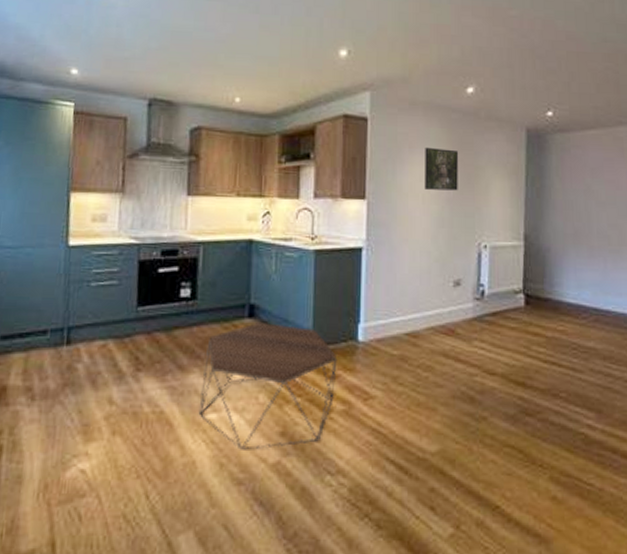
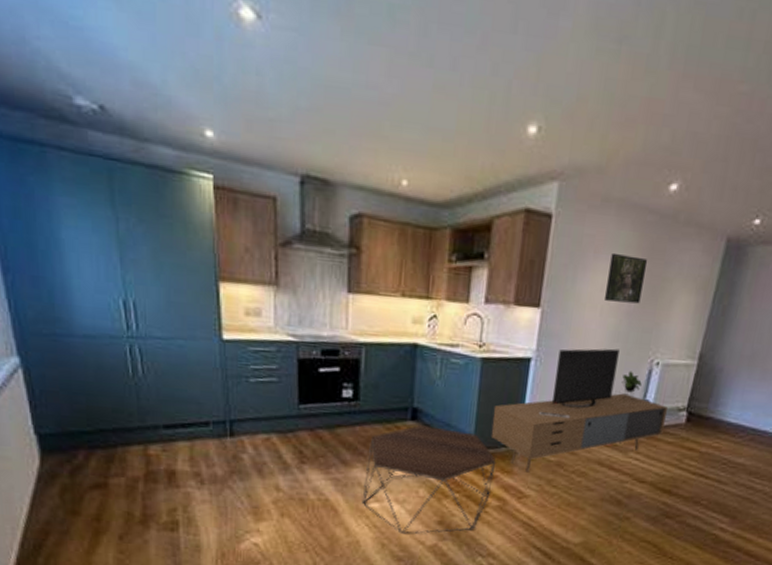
media console: none [329,234,504,370] -> present [490,348,667,473]

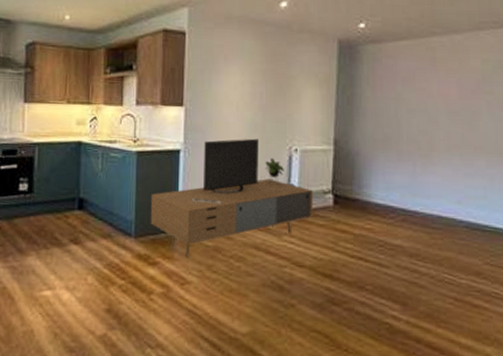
coffee table: present [361,425,496,534] -> none [35,214,157,323]
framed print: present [605,252,648,304] -> none [239,58,272,99]

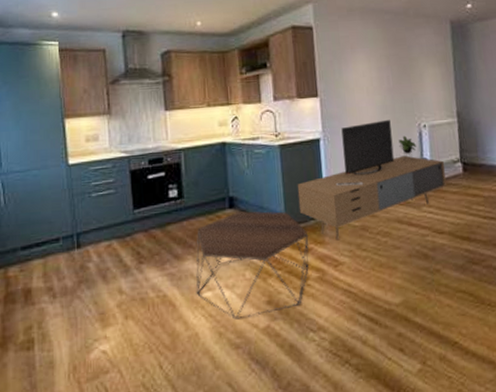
coffee table: none [35,214,157,323] -> present [196,211,309,320]

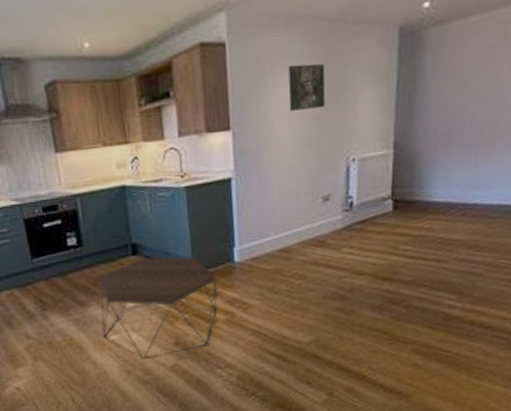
media console: present [297,119,447,241] -> none [205,153,372,285]
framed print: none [364,46,397,83] -> present [288,63,325,111]

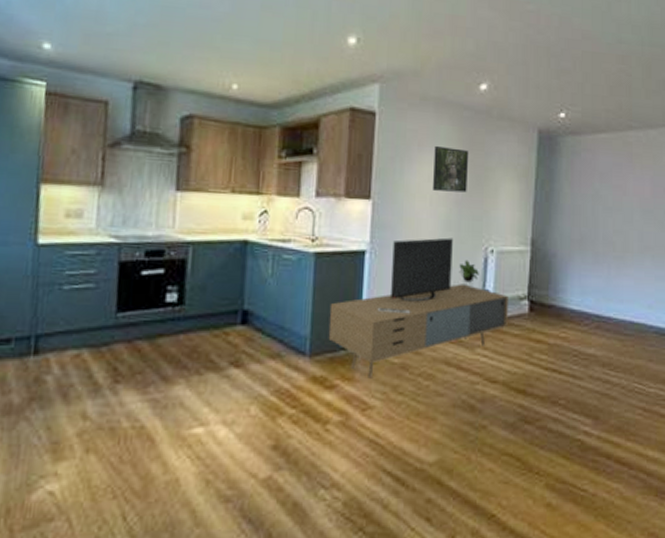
coffee table: present [100,257,217,359] -> none [183,330,336,465]
media console: none [205,153,372,285] -> present [328,237,508,379]

